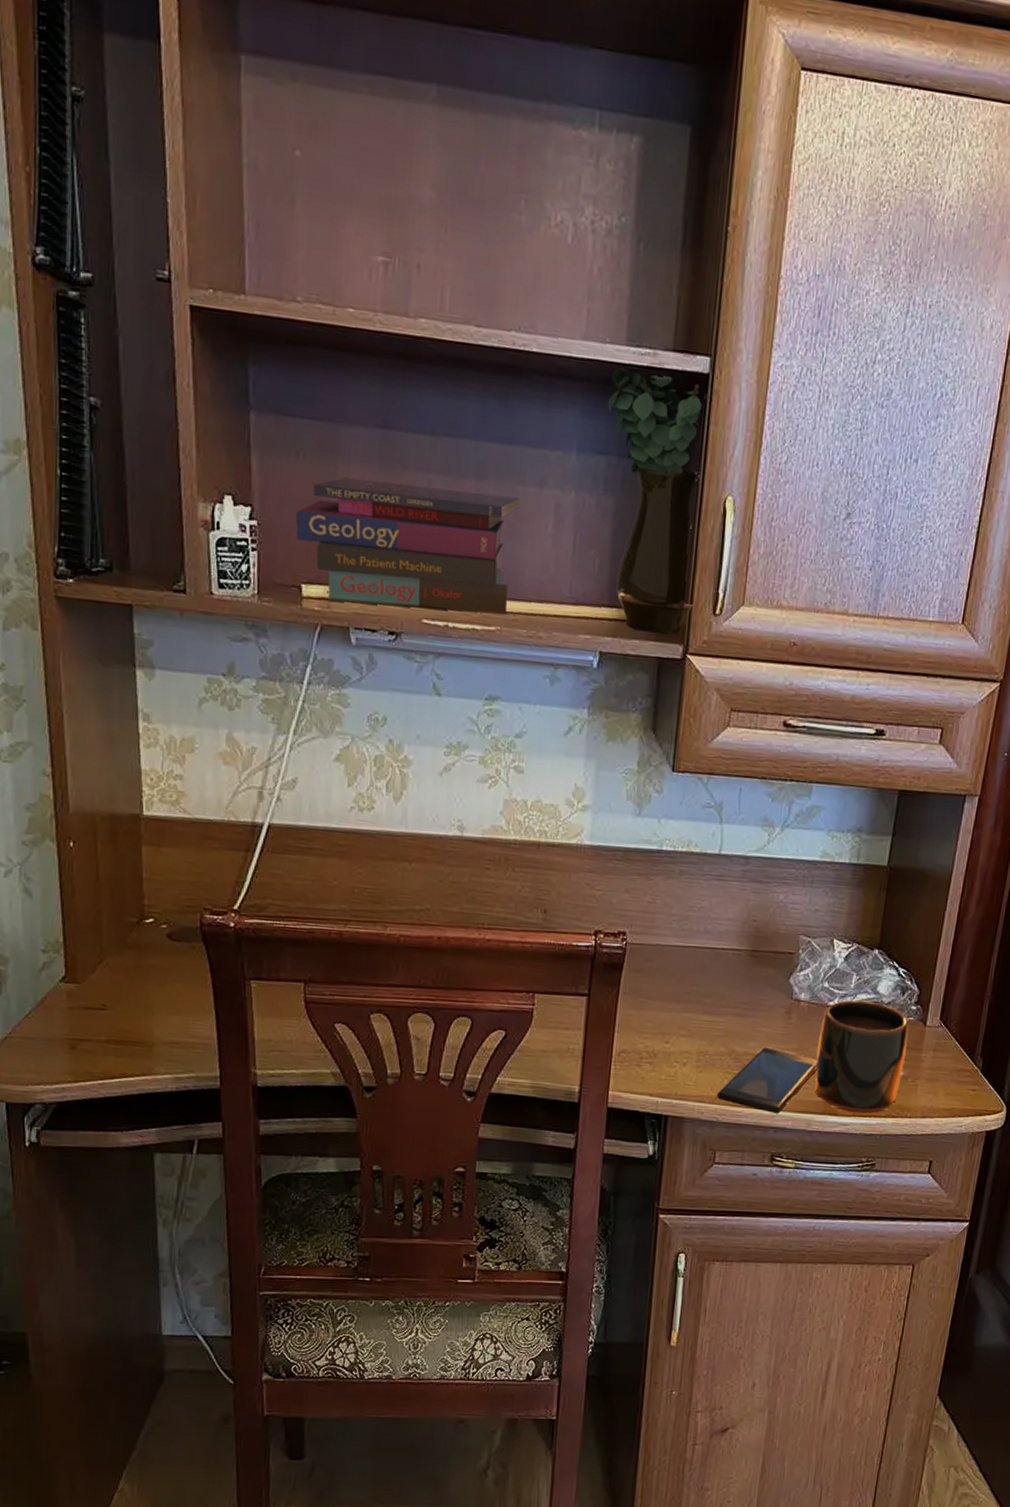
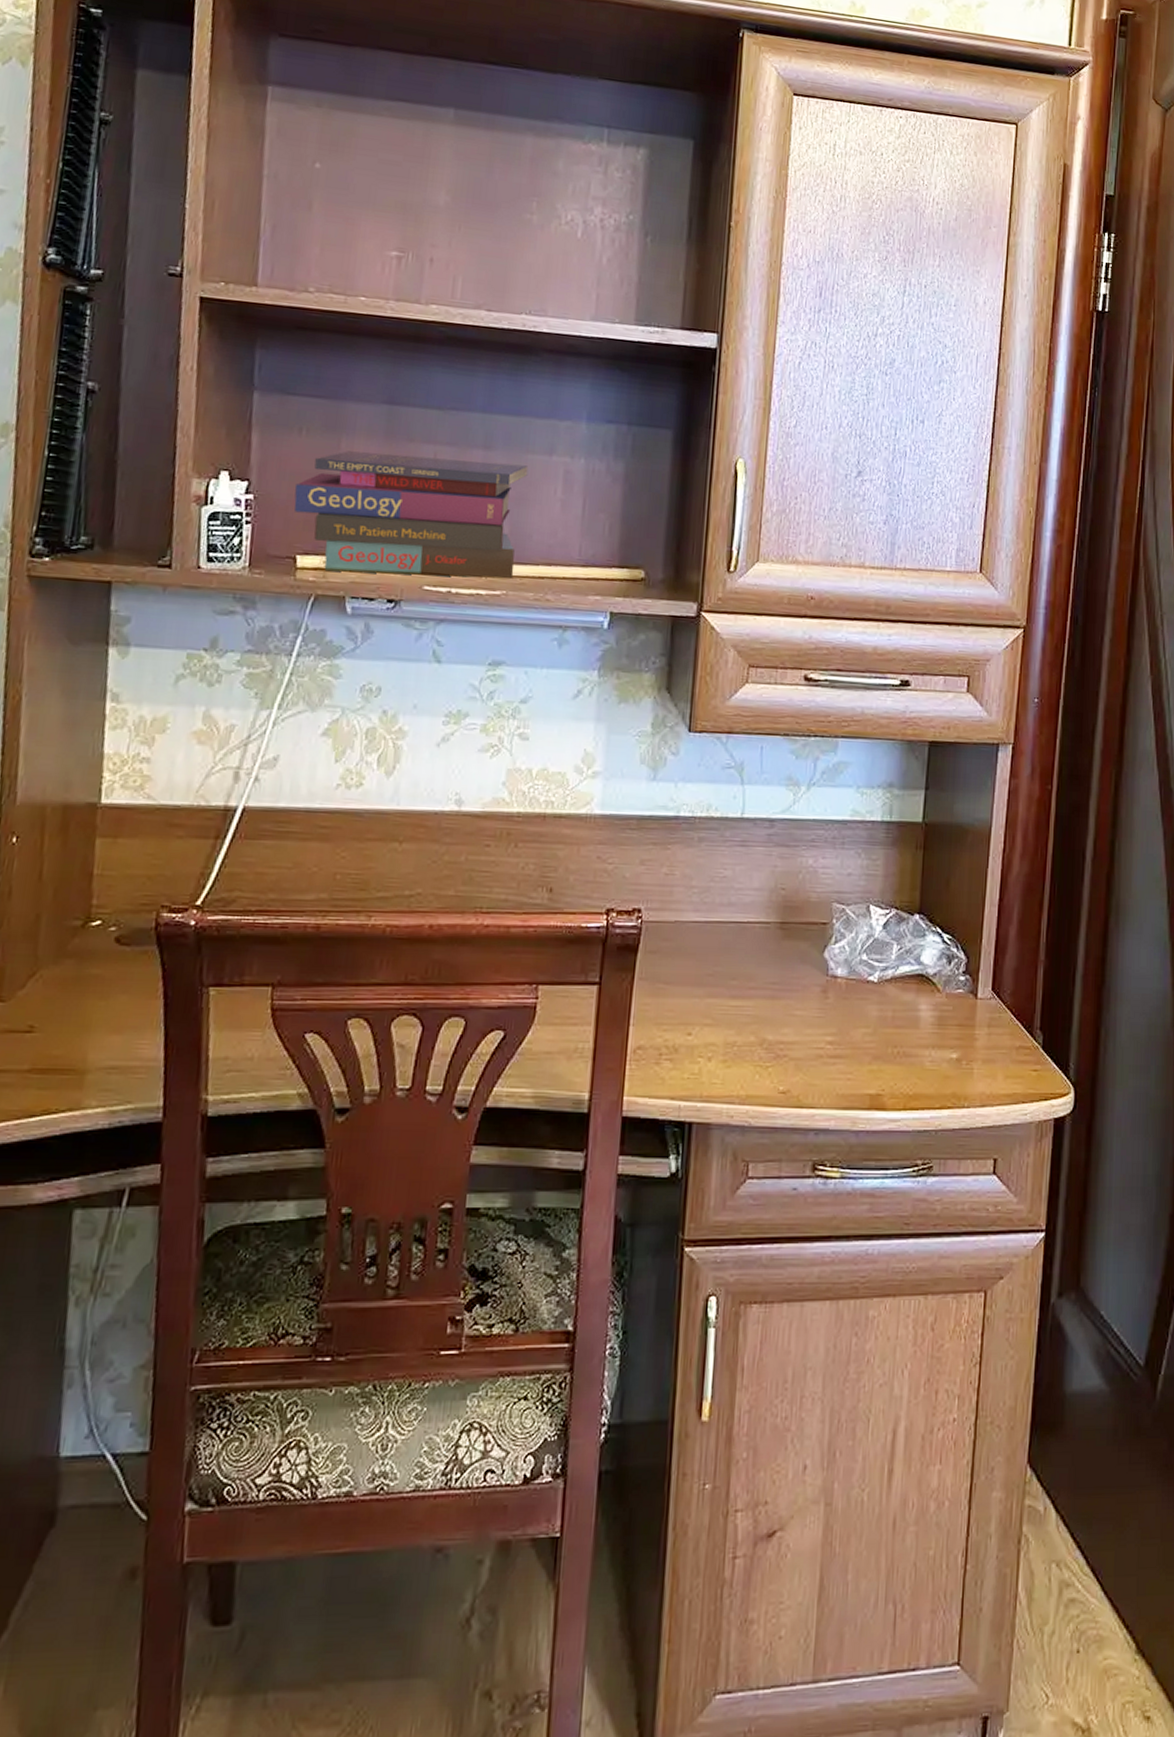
vase: present [607,366,702,634] -> none [616,343,710,592]
smartphone: present [716,1047,818,1114] -> none [747,1033,861,1112]
mug: present [815,1000,908,1114] -> none [859,972,958,1106]

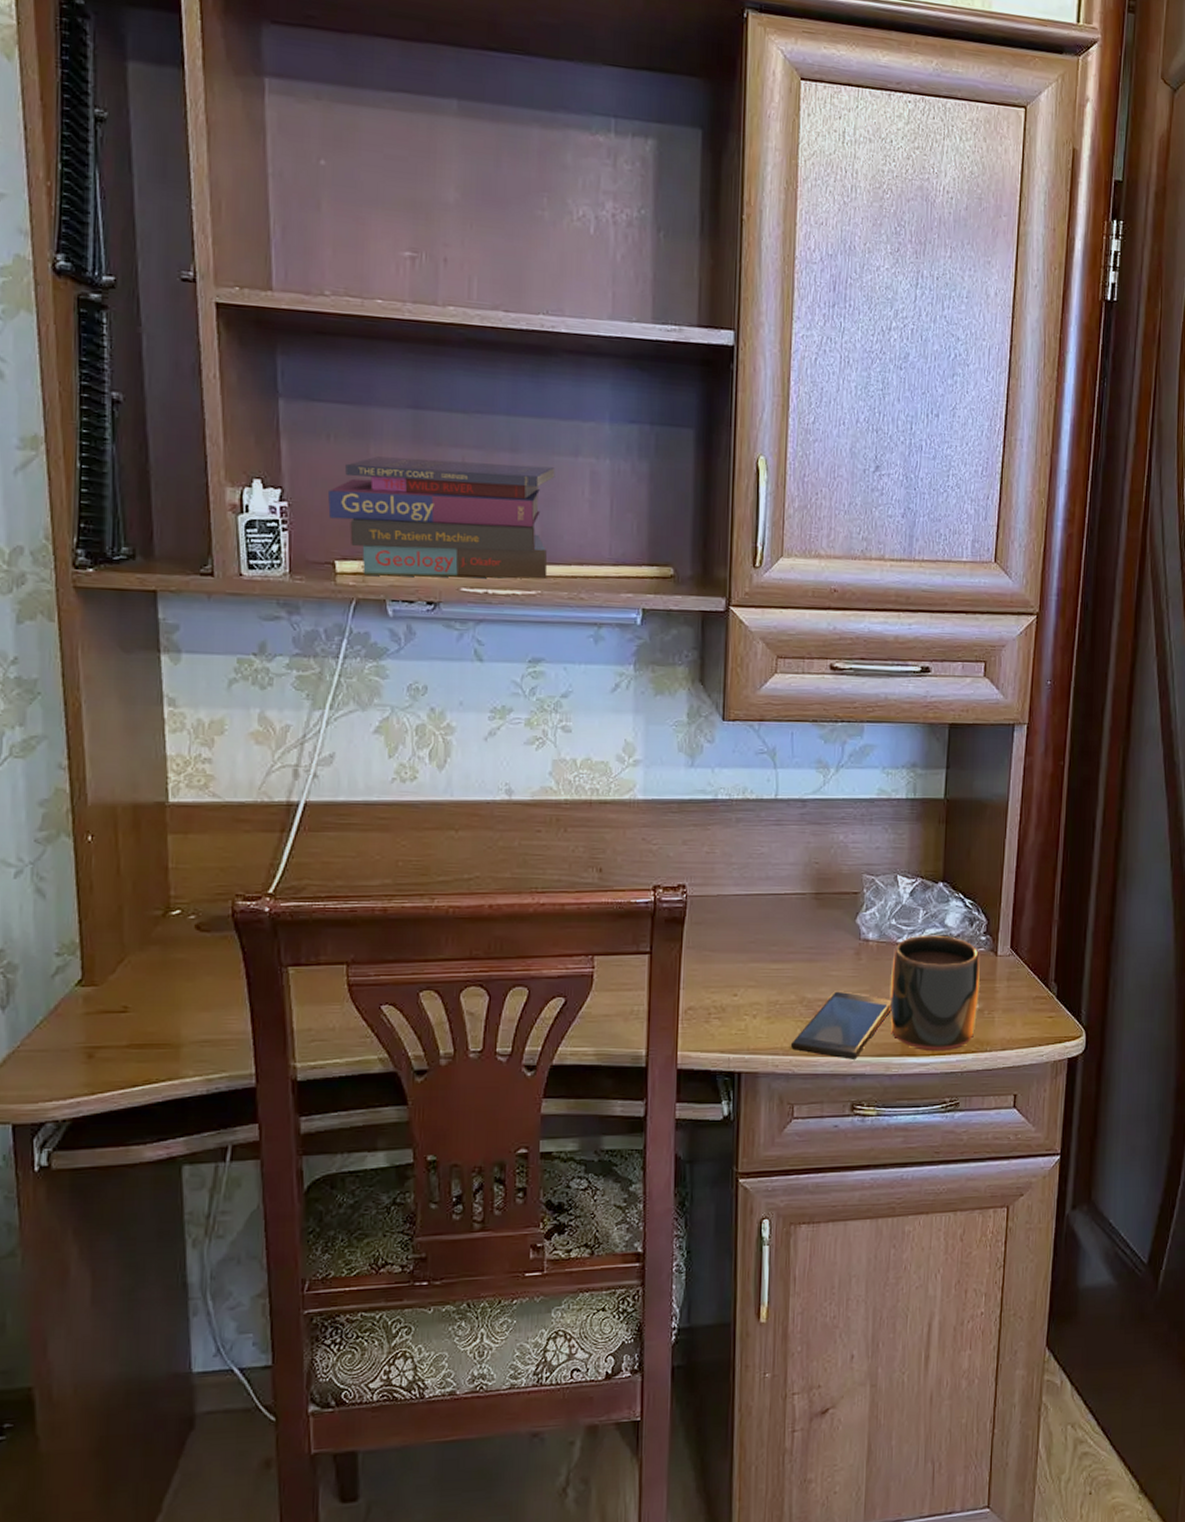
smartphone: none [747,1033,861,1112] -> present [790,991,892,1059]
mug: none [859,972,958,1106] -> present [890,935,980,1051]

